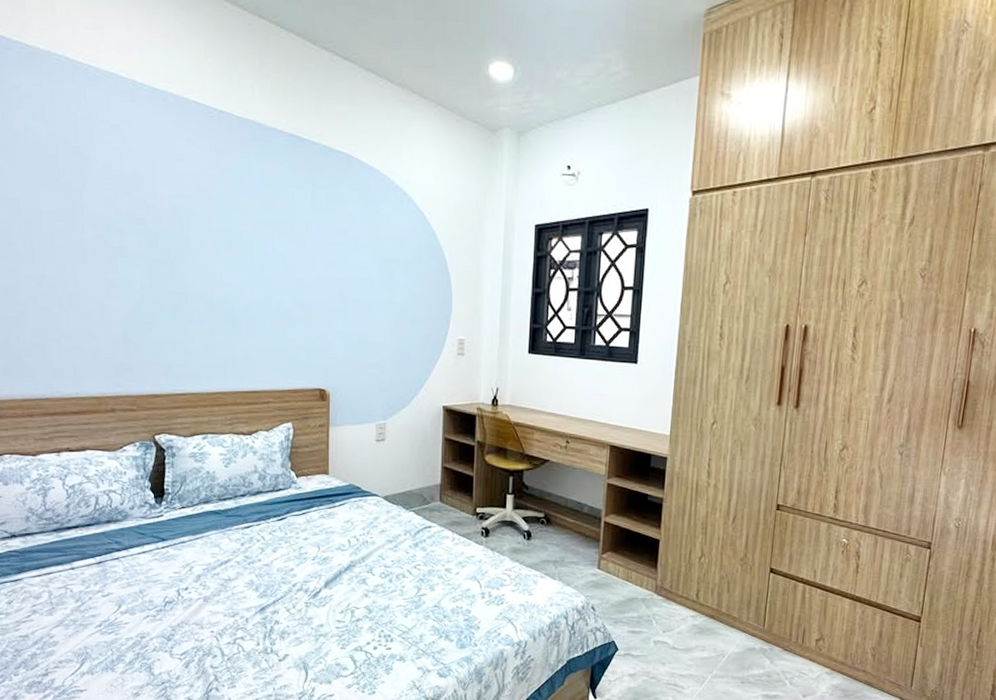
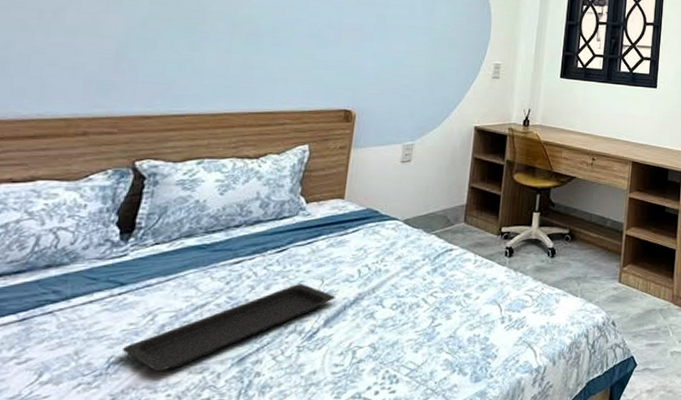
serving tray: none [172,549,331,612] -> present [121,284,335,372]

